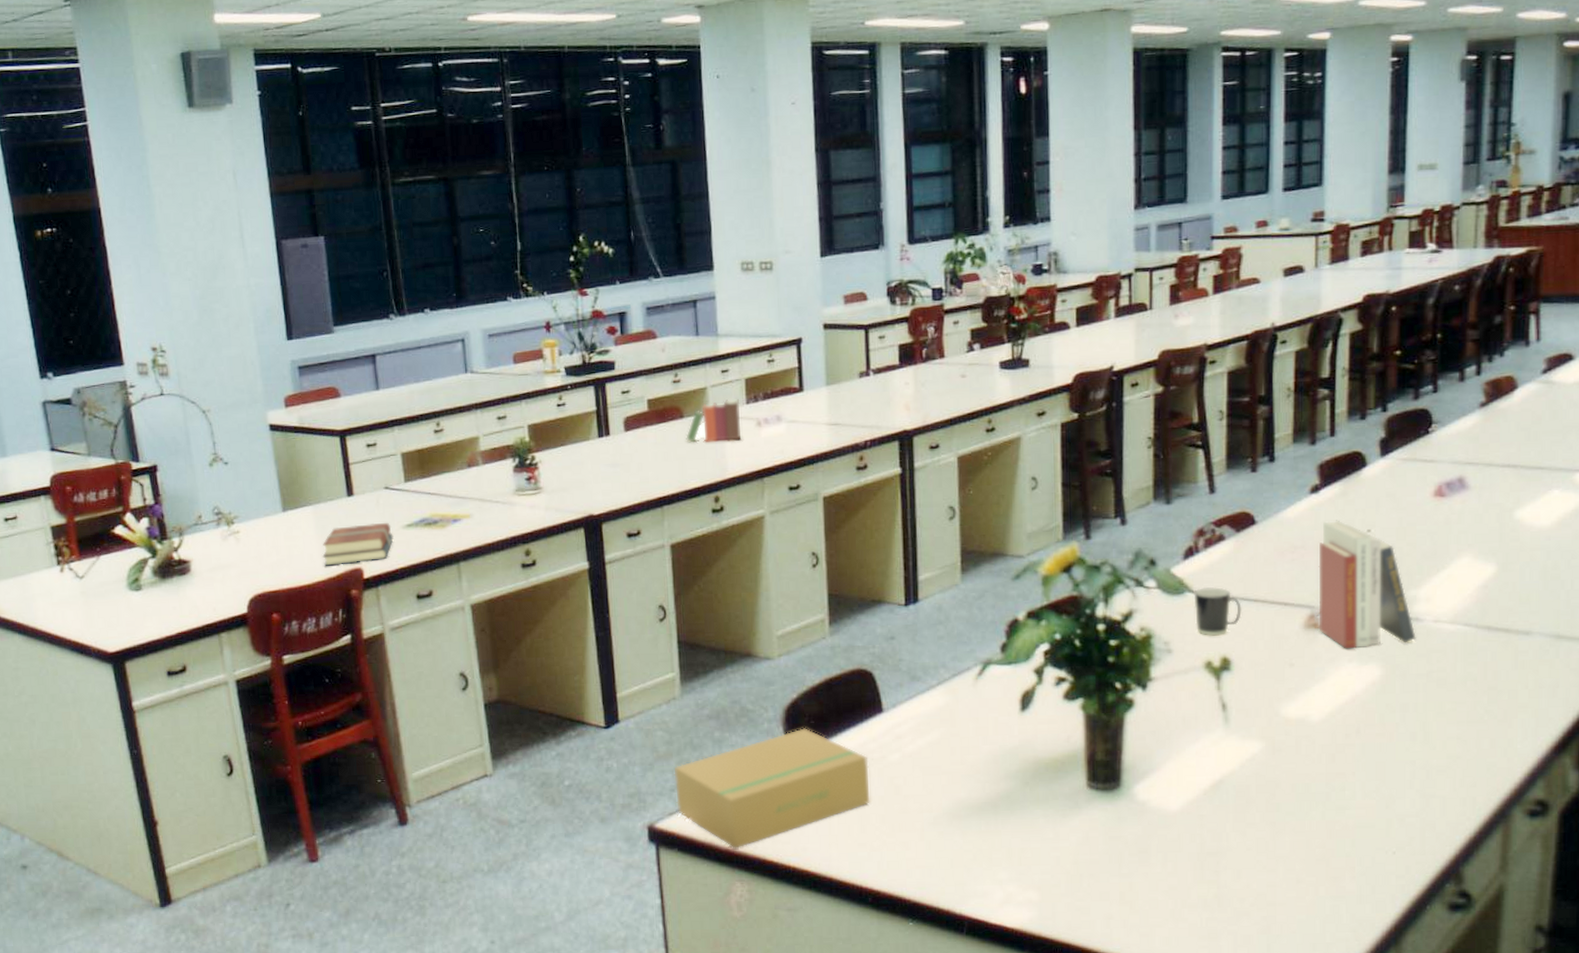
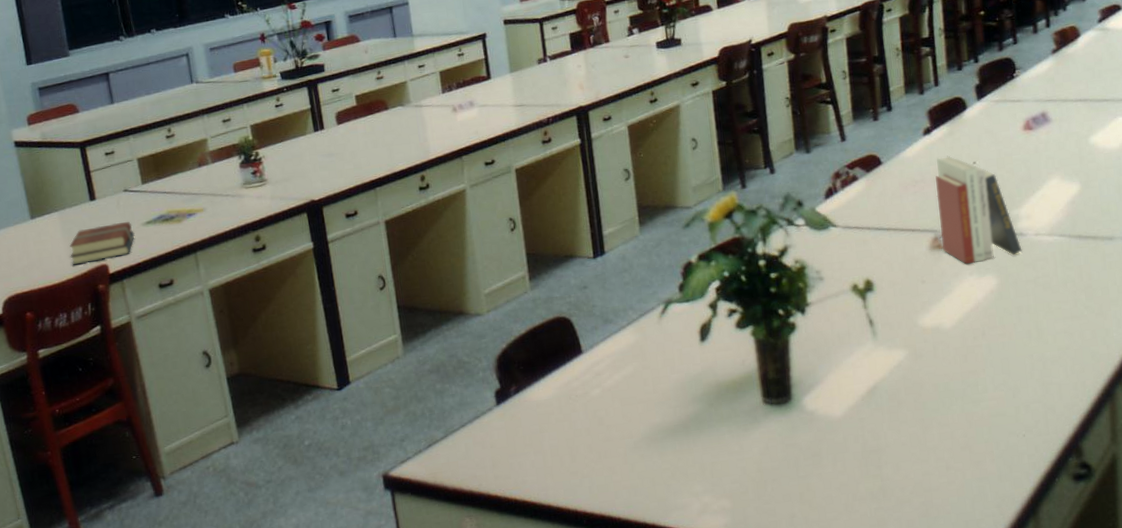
box: present [674,728,870,849] -> none [403,373,578,488]
books: present [686,398,742,443] -> none [391,89,440,130]
mug: present [1194,587,1242,635] -> none [836,221,878,262]

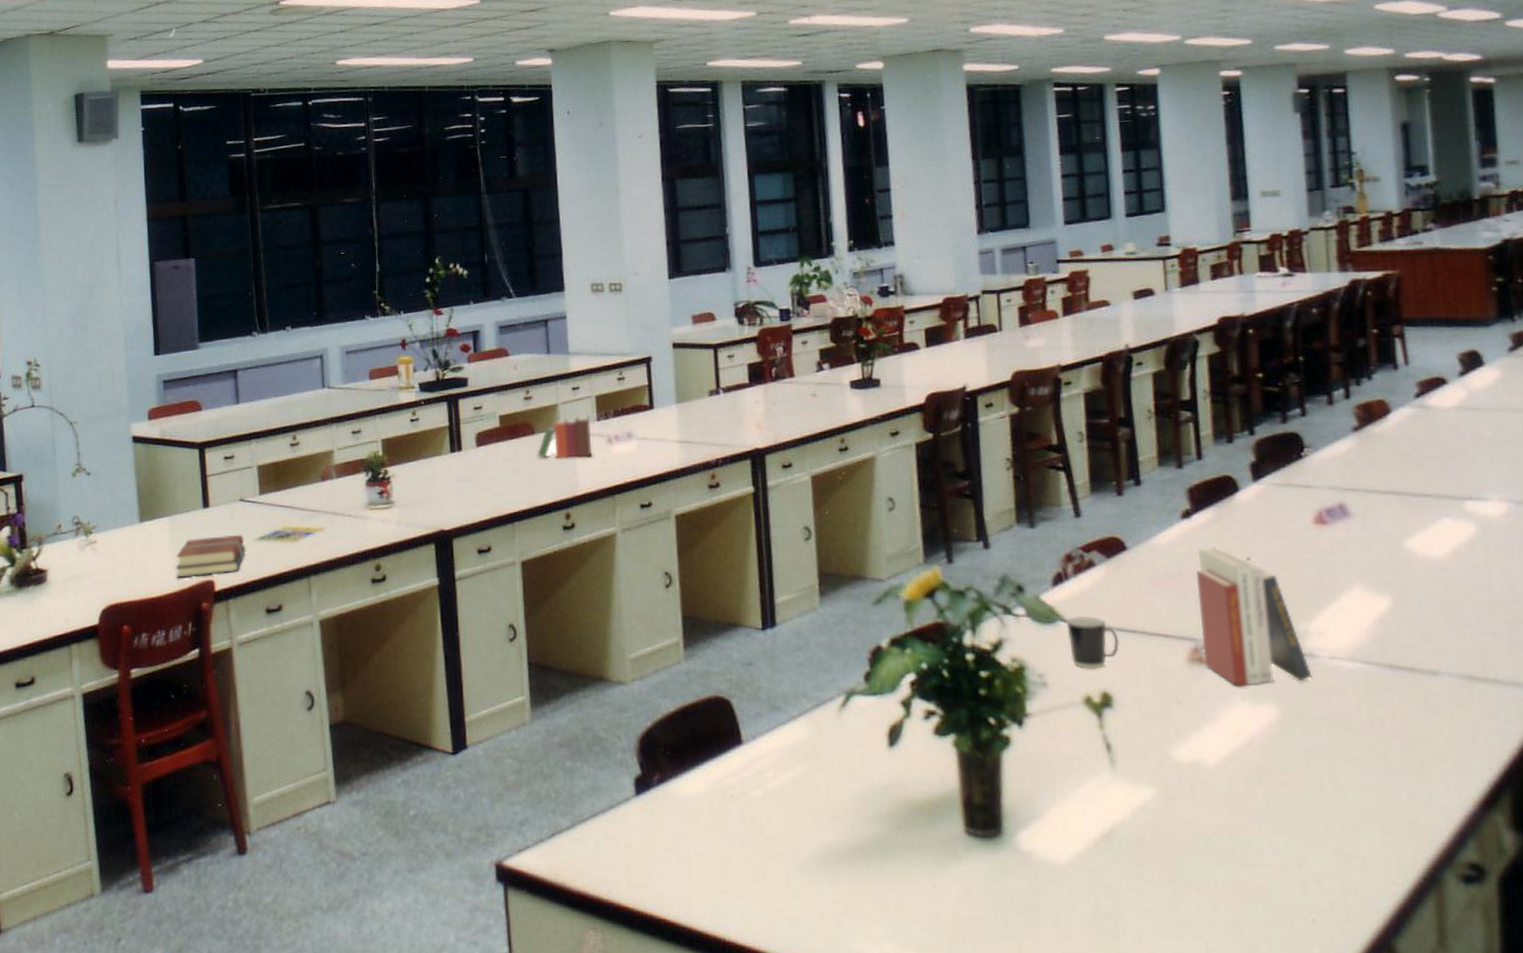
books: none [391,89,440,130] -> present [537,415,592,459]
mug: none [836,221,878,262] -> present [1066,616,1119,668]

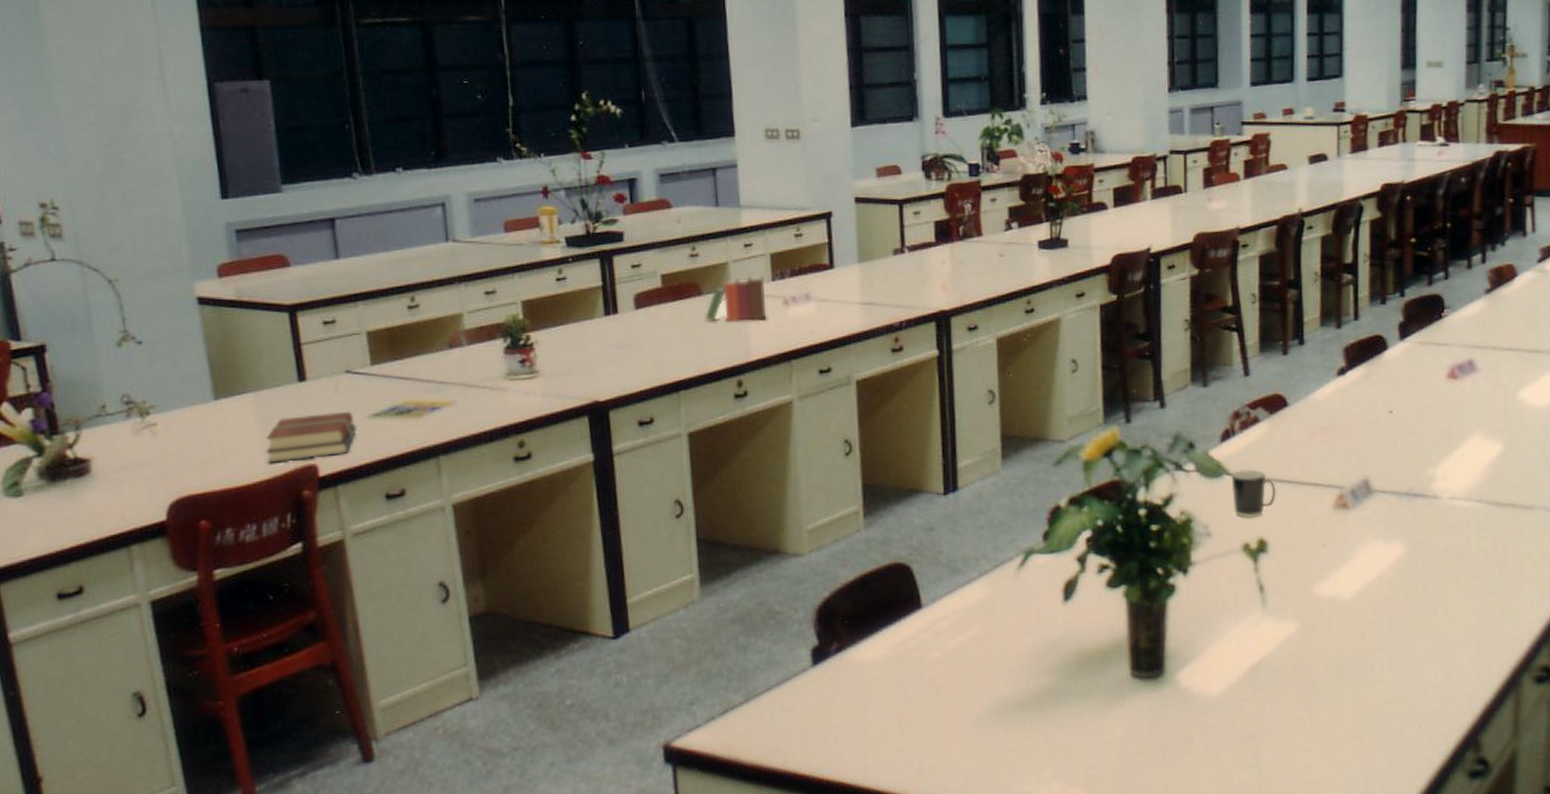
books: present [1196,547,1312,685] -> none [1346,401,1435,527]

